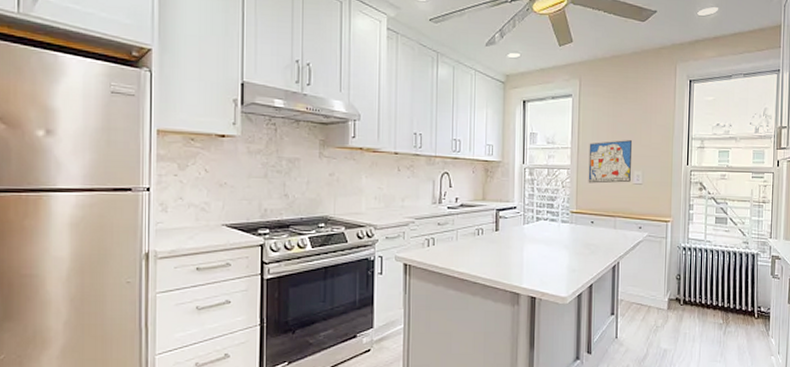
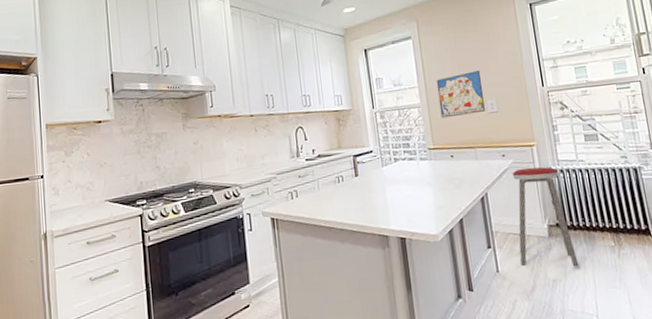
music stool: none [639,242,689,340] -> present [512,166,579,267]

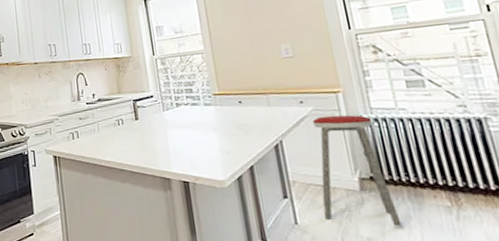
wall art: present [436,71,485,119] -> none [221,15,278,64]

